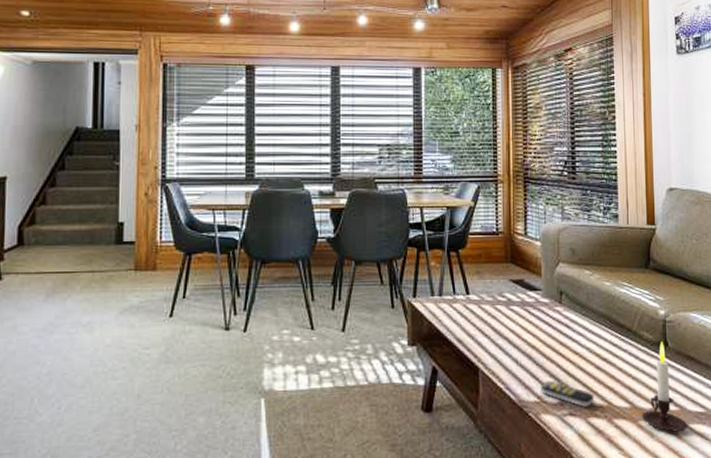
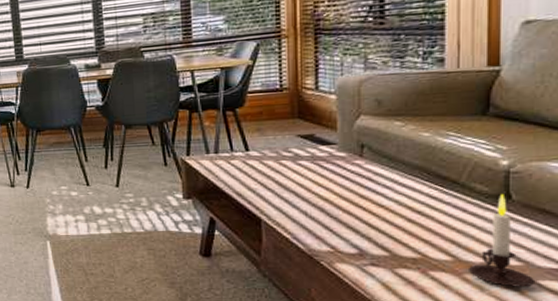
remote control: present [540,380,595,407] -> none [334,231,405,258]

